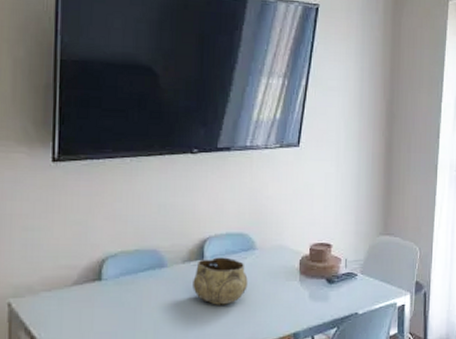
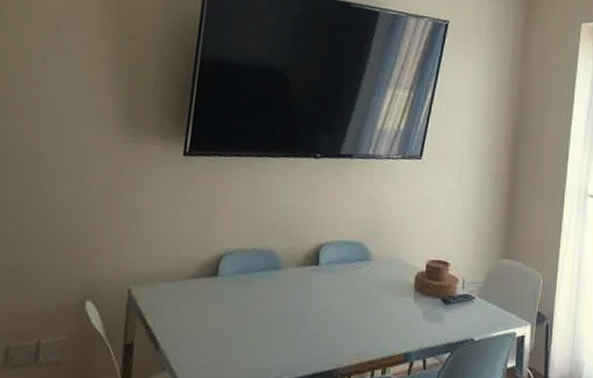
decorative bowl: present [193,257,248,305] -> none [305,264,361,315]

